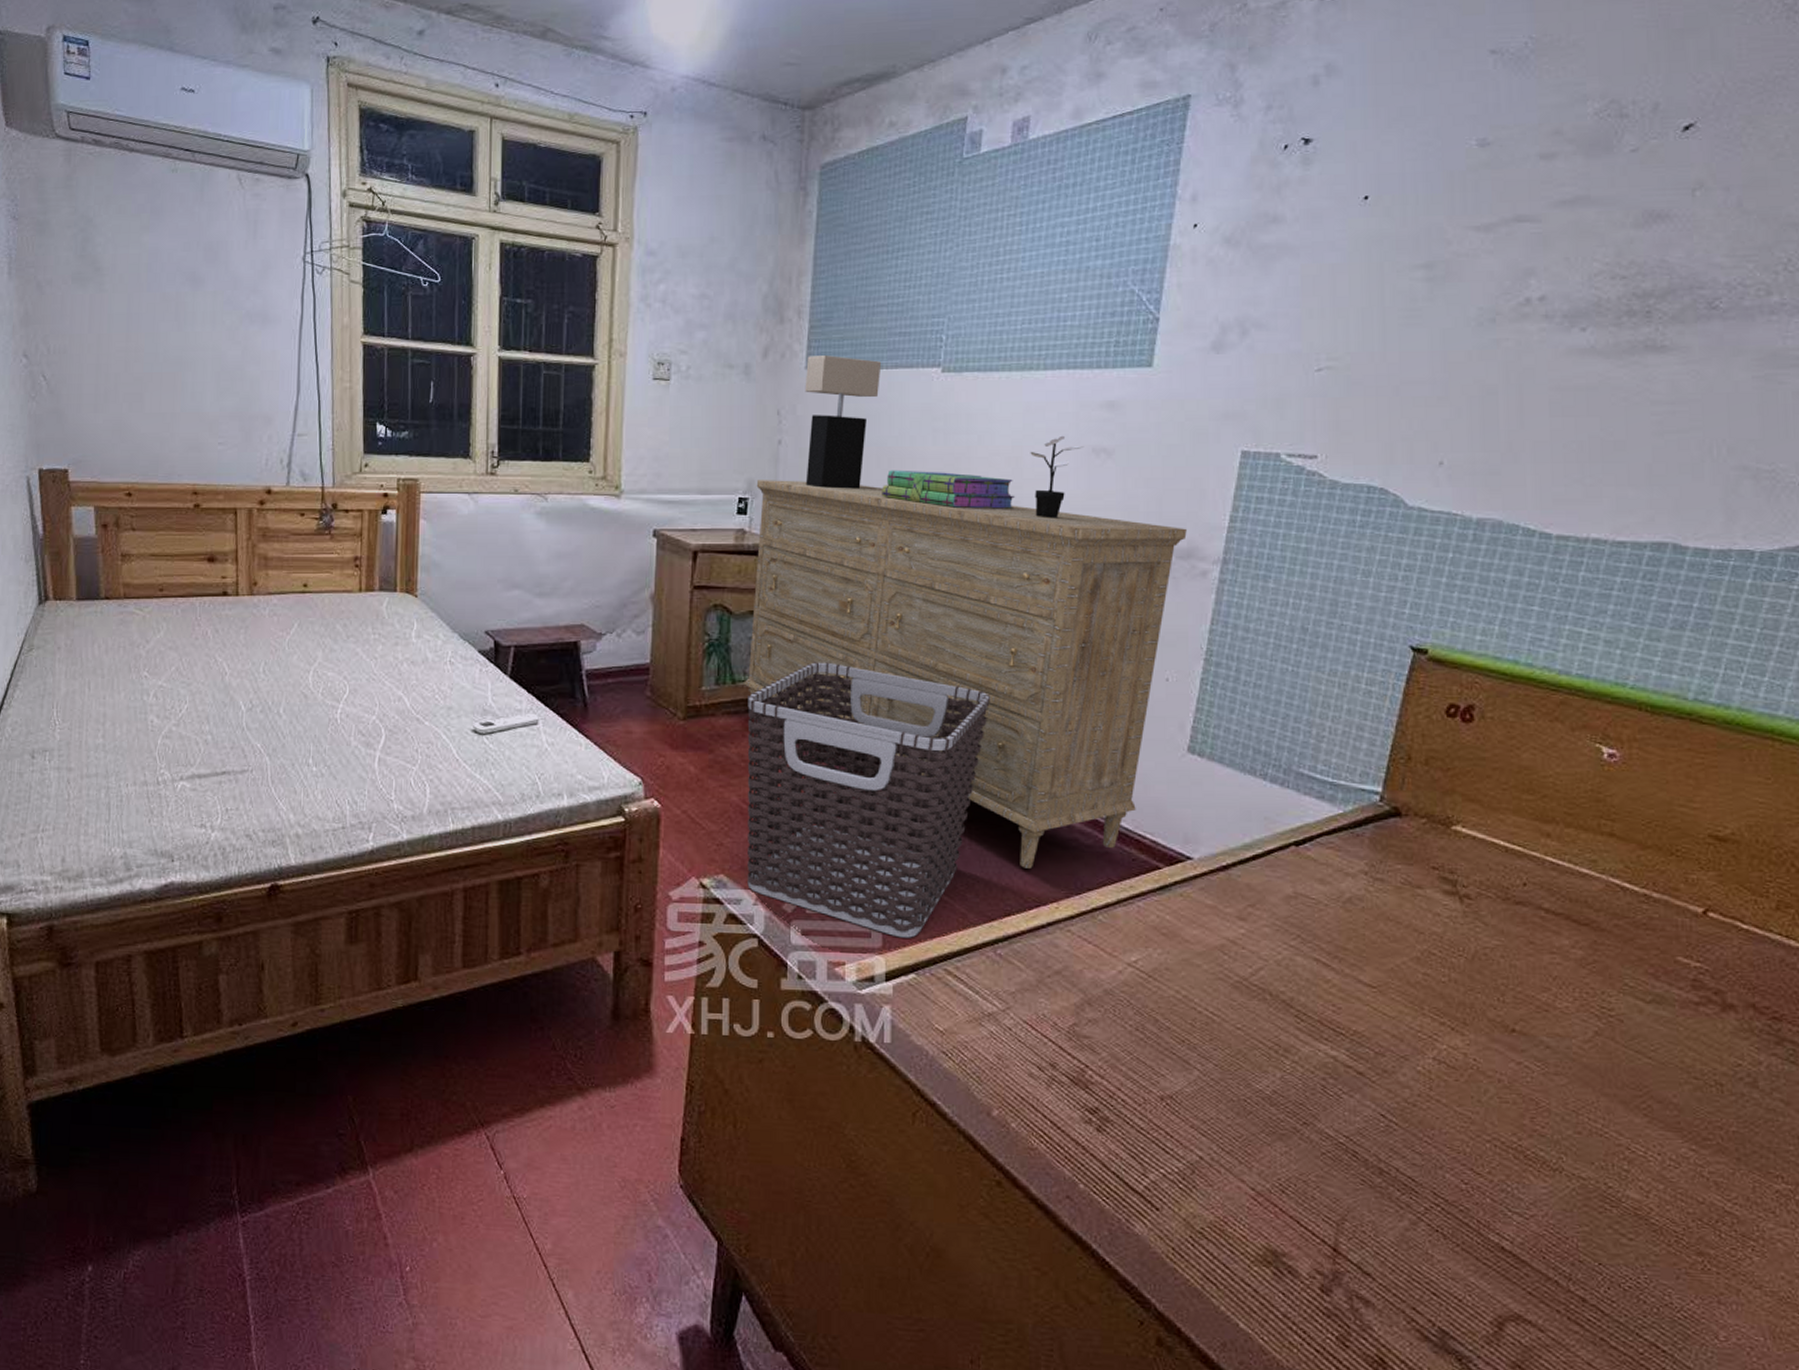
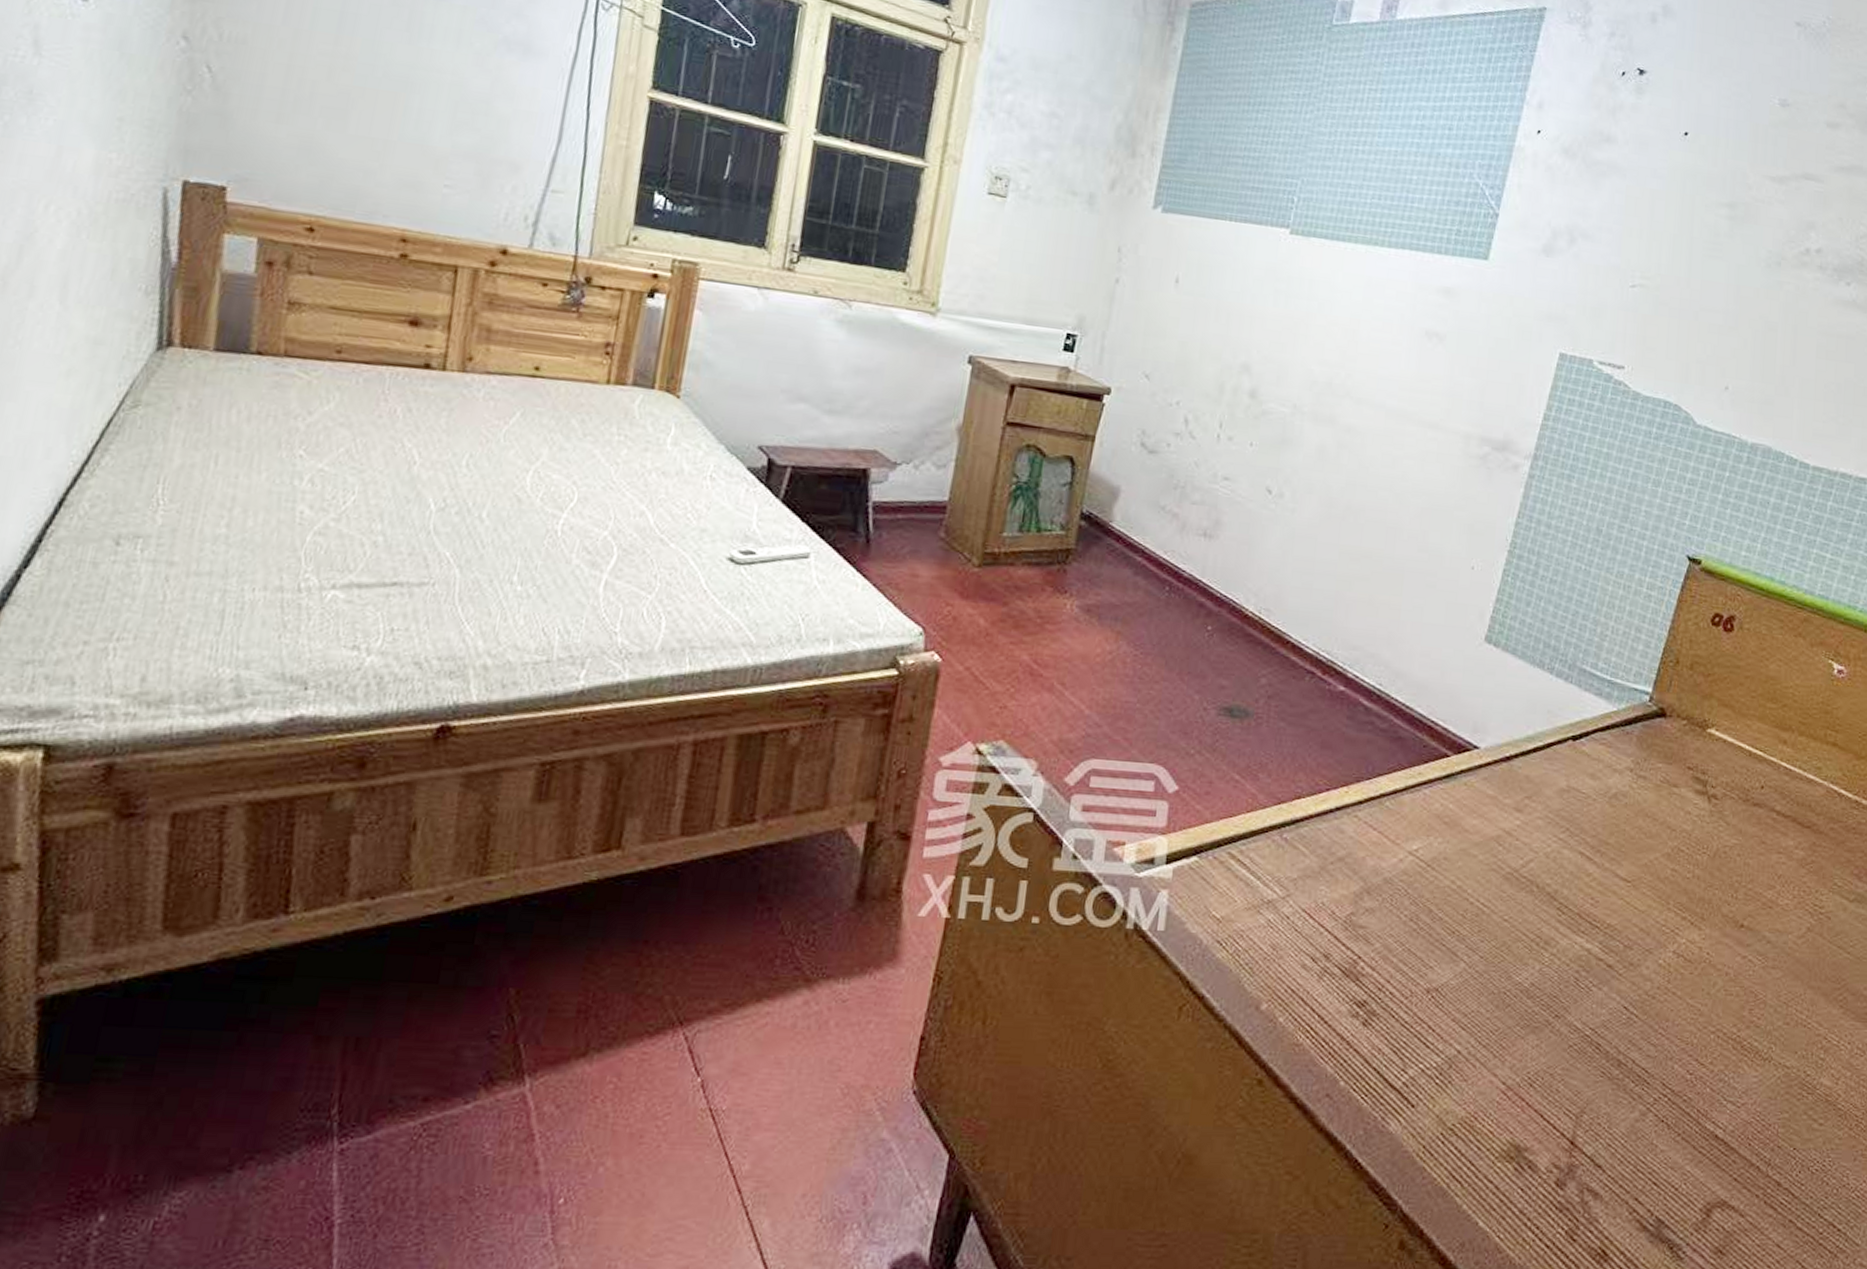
dresser: present [744,480,1187,869] -> none [1049,317,1504,750]
clothes hamper: present [747,662,991,938] -> none [1028,517,1305,818]
table lamp: present [805,355,882,489] -> none [1139,196,1231,341]
stack of books: present [882,470,1016,509] -> none [1216,325,1349,381]
potted plant: present [1030,435,1085,519] -> none [1365,314,1419,396]

